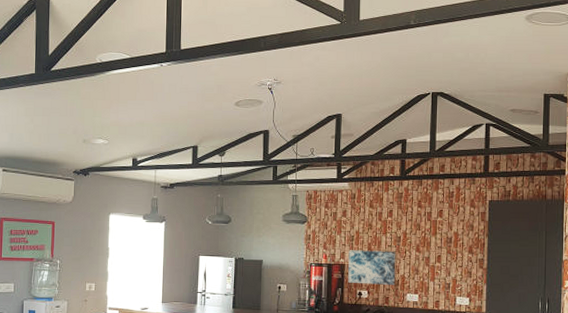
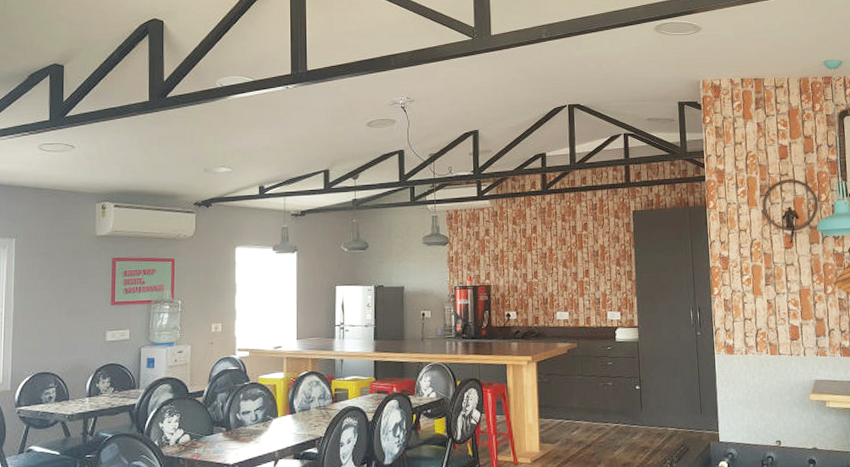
wall art: present [348,250,396,285] -> none [494,268,544,305]

